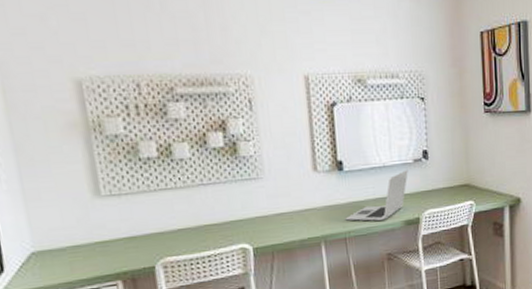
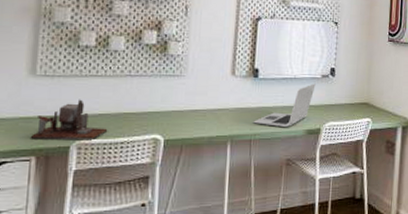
desk organizer: none [110,216,192,263] -> present [29,99,108,139]

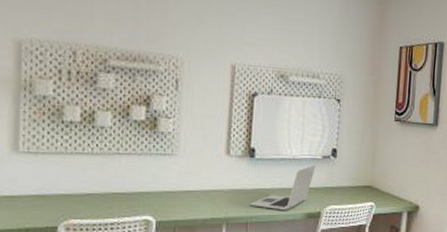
desk organizer: present [29,99,108,139] -> none [15,177,97,220]

